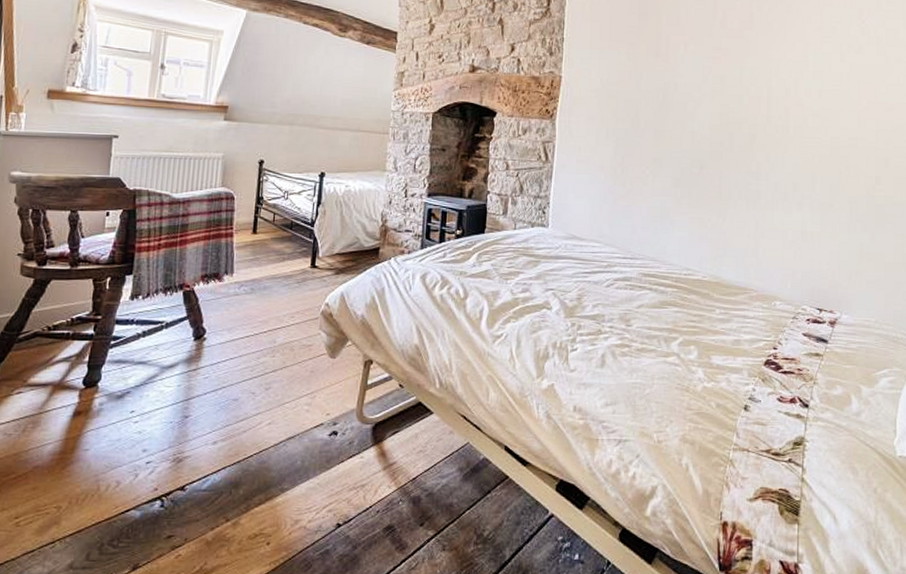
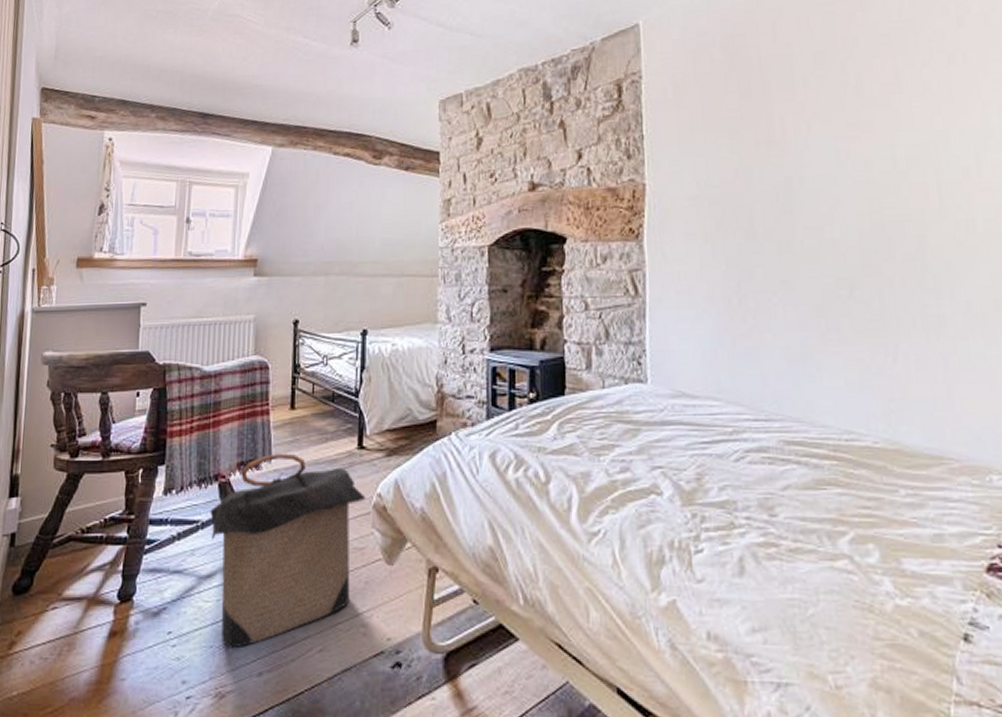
laundry hamper: none [174,268,316,424] -> present [210,453,366,649]

